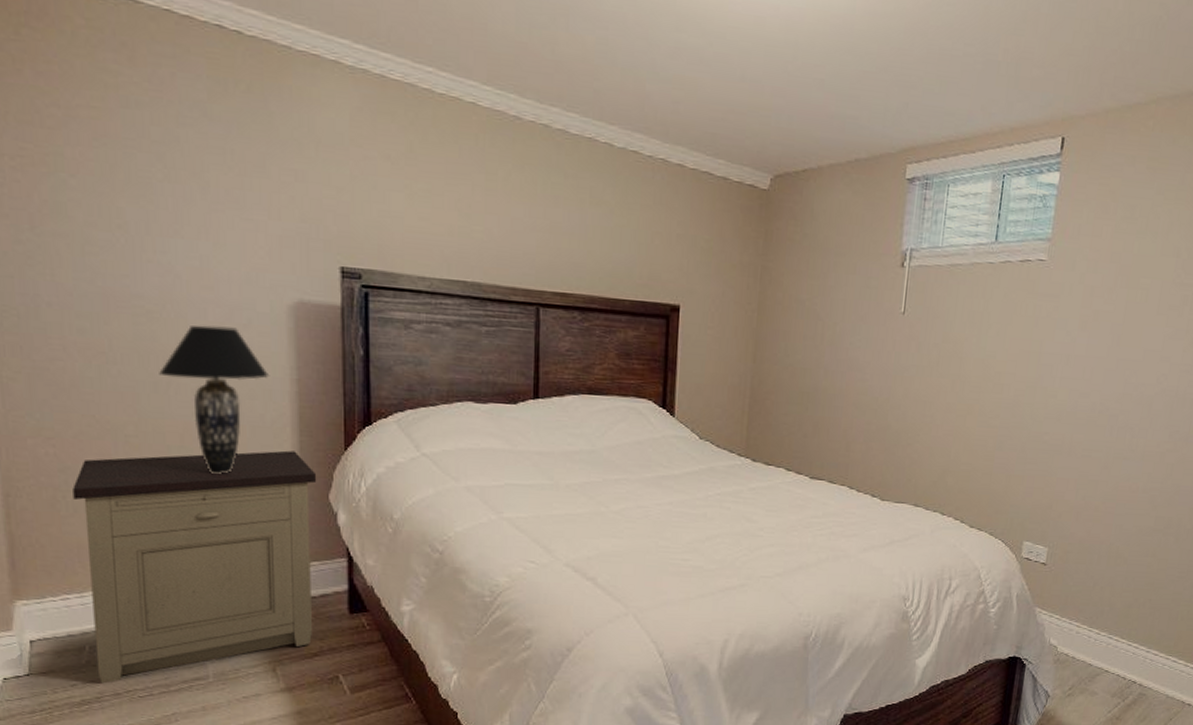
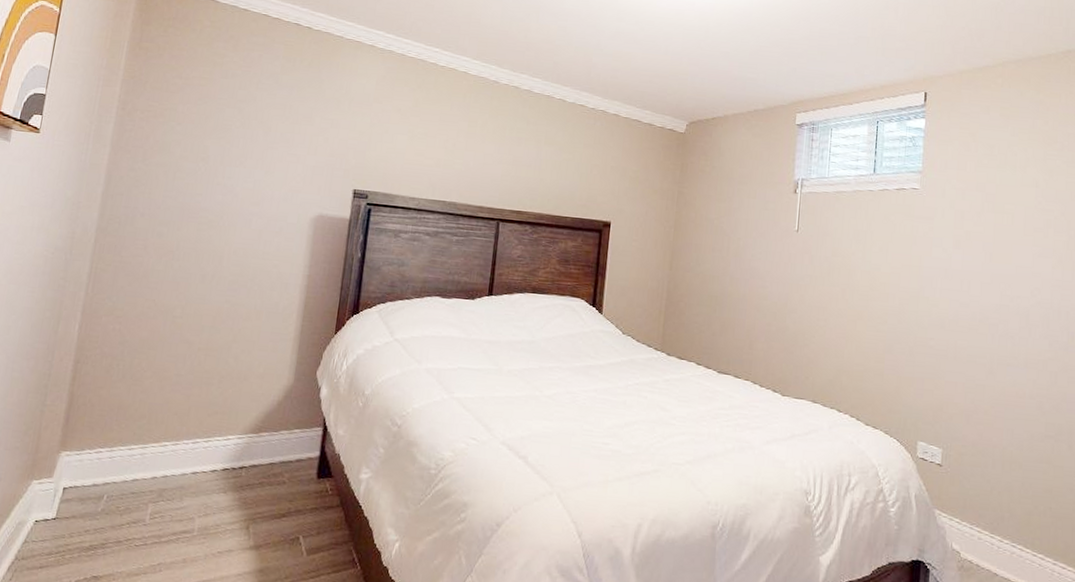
nightstand: present [73,450,317,684] -> none [107,332,310,531]
table lamp: present [159,325,270,474] -> none [208,231,288,351]

